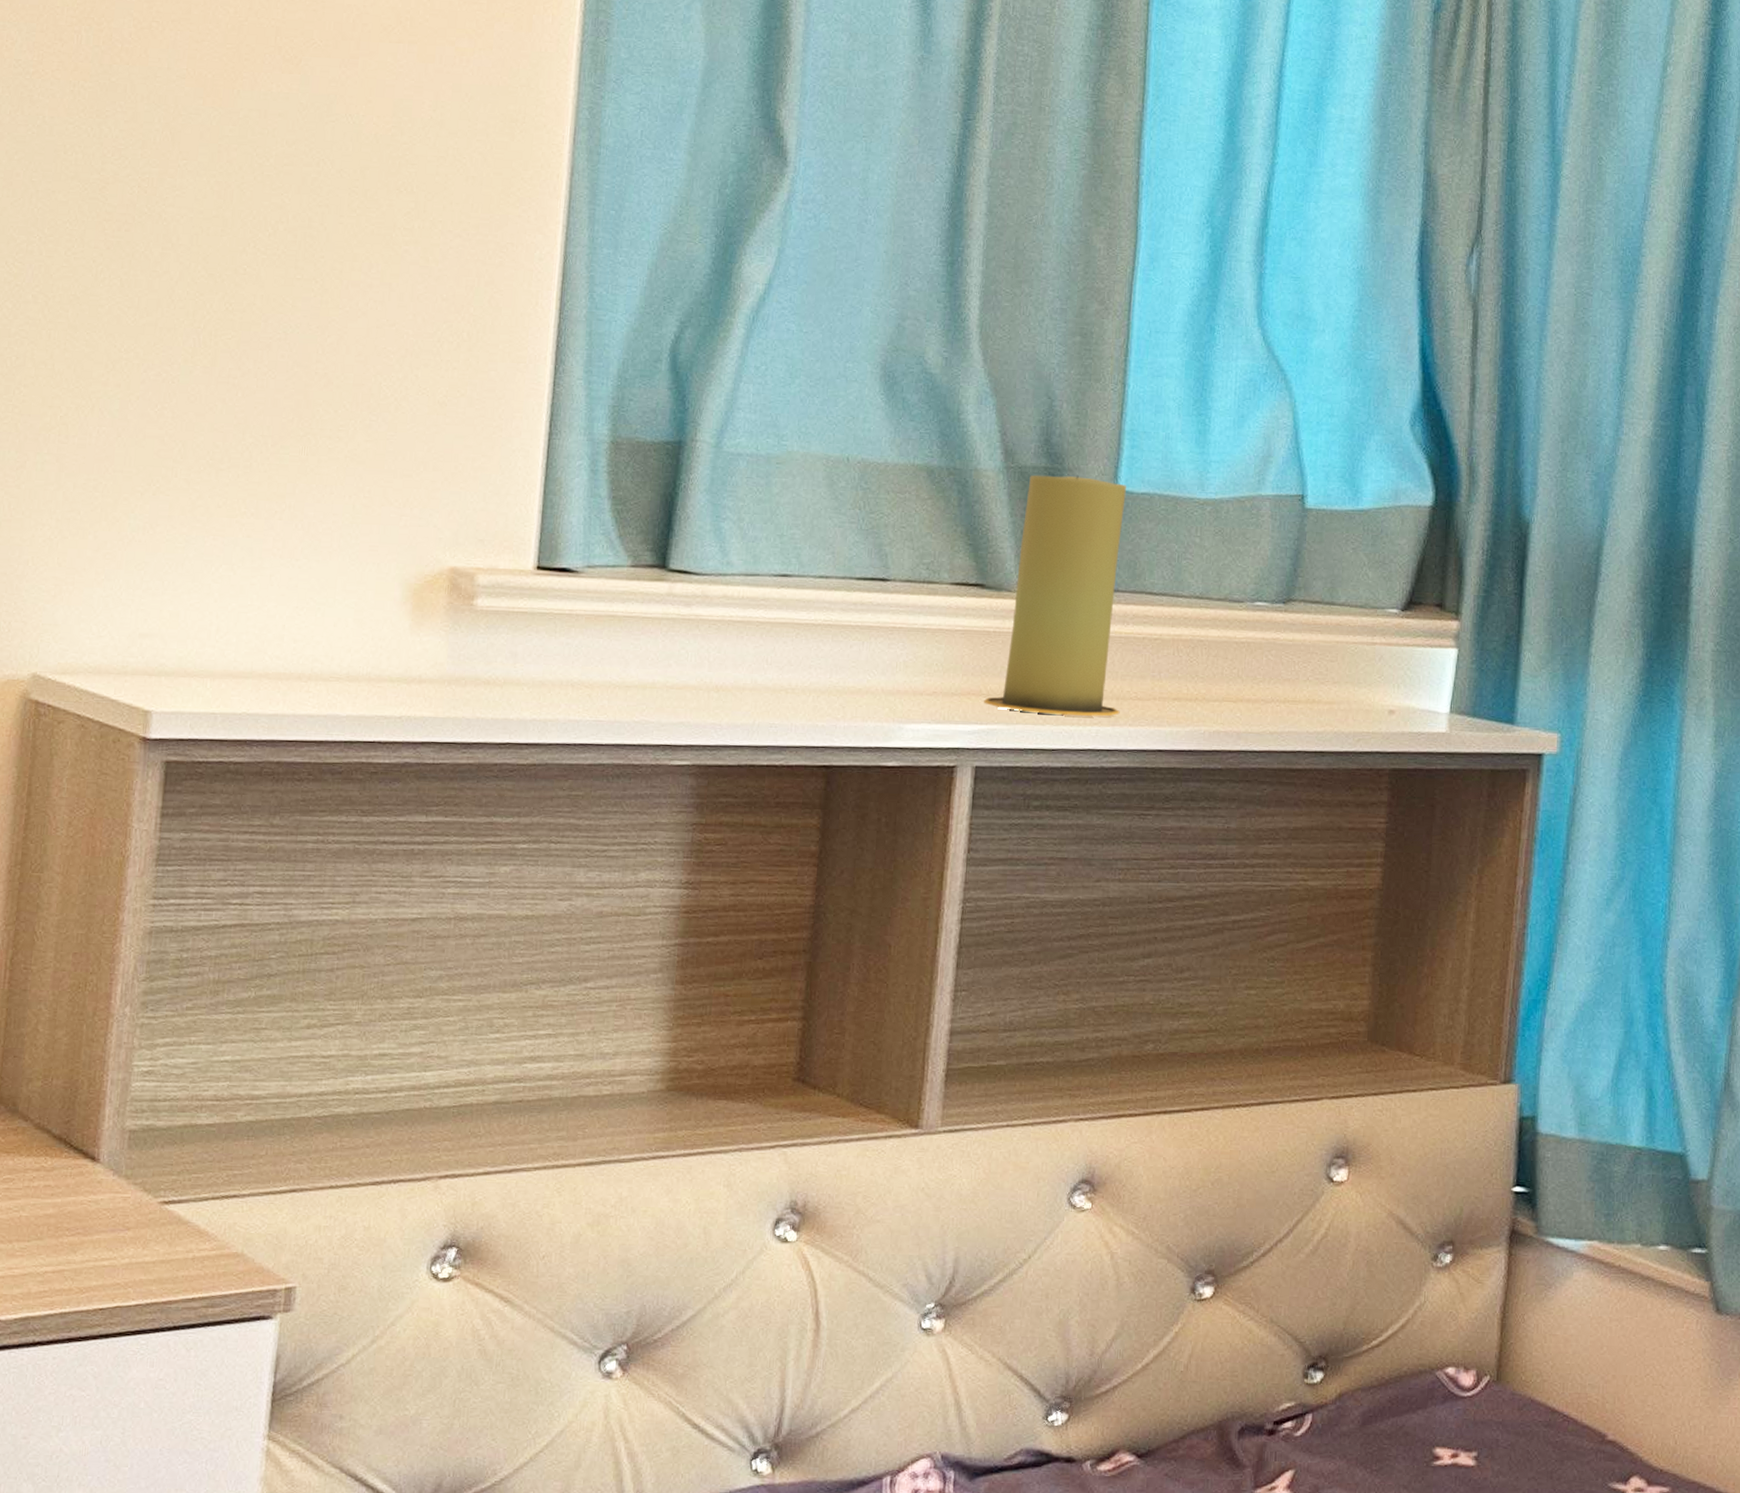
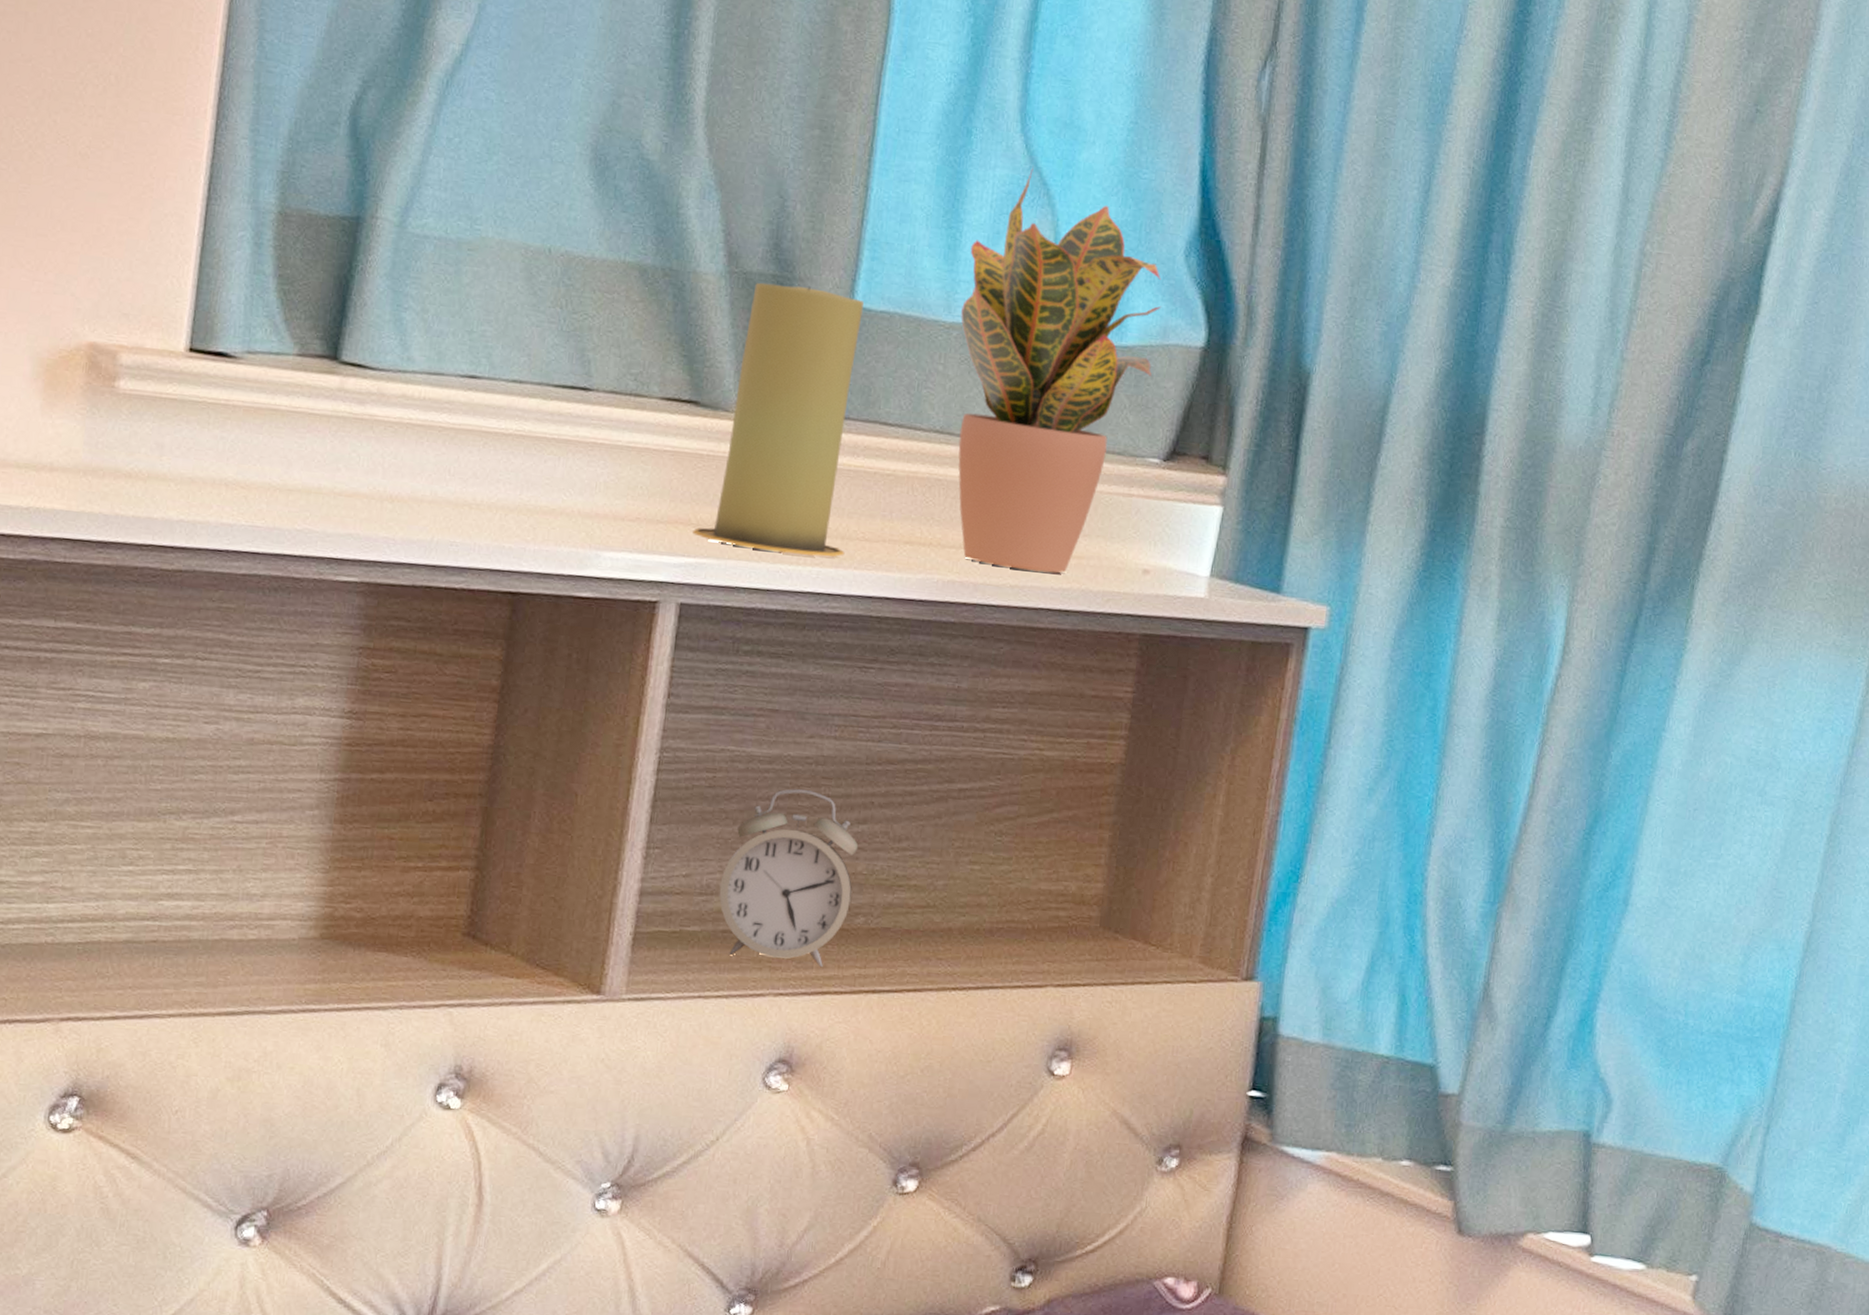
alarm clock: none [1021,929,1145,1093] -> present [719,789,859,968]
potted plant: none [1213,356,1392,719] -> present [958,167,1161,573]

